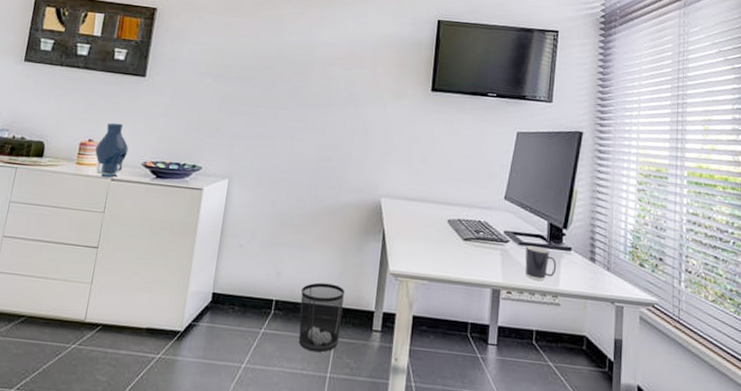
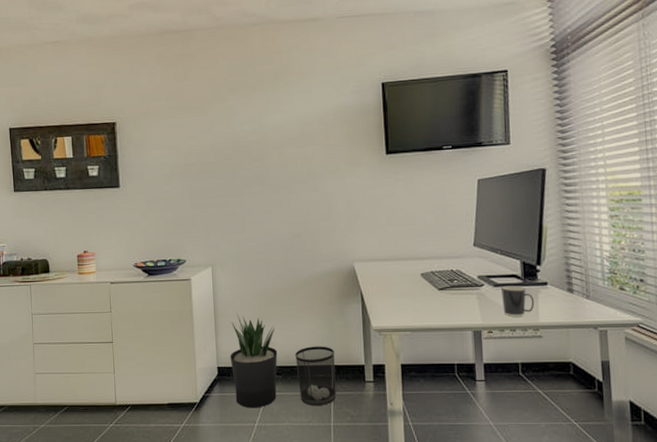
vase: present [95,122,129,179] -> none [91,233,120,283]
planter: none [225,234,285,346] -> present [230,313,278,408]

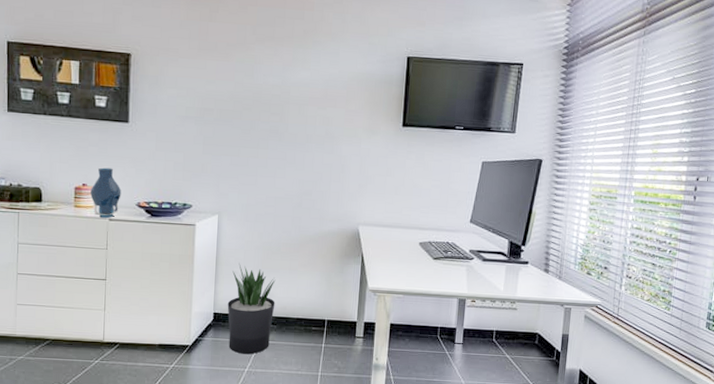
vase: none [91,233,120,283] -> present [90,167,122,219]
waste bin: present [295,346,337,406] -> none [292,300,330,357]
mug: present [500,286,535,318] -> none [487,261,515,291]

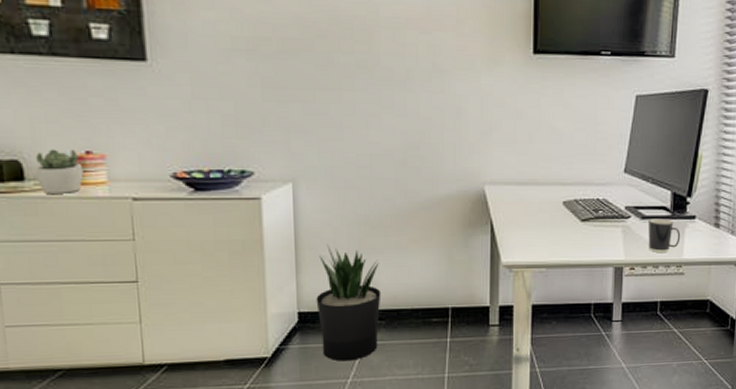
succulent plant: none [48,181,80,213] -> present [34,149,84,195]
vase: present [90,167,122,219] -> none [99,126,147,198]
mug: none [487,261,515,291] -> present [647,219,681,253]

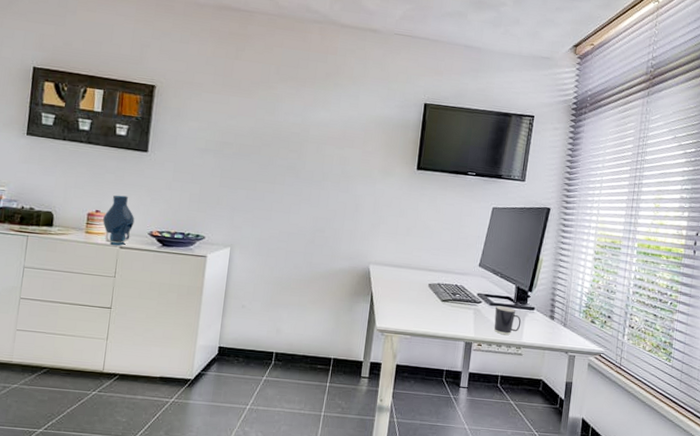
succulent plant: present [34,149,84,195] -> none [60,206,92,239]
vase: none [99,126,147,198] -> present [103,195,135,247]
planter: present [316,244,381,362] -> none [231,296,284,391]

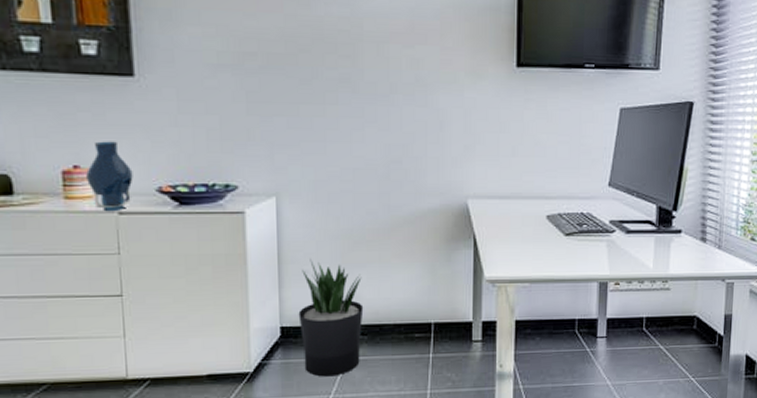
planter: none [231,296,284,391] -> present [298,258,364,377]
mug: present [493,306,522,335] -> none [632,233,667,268]

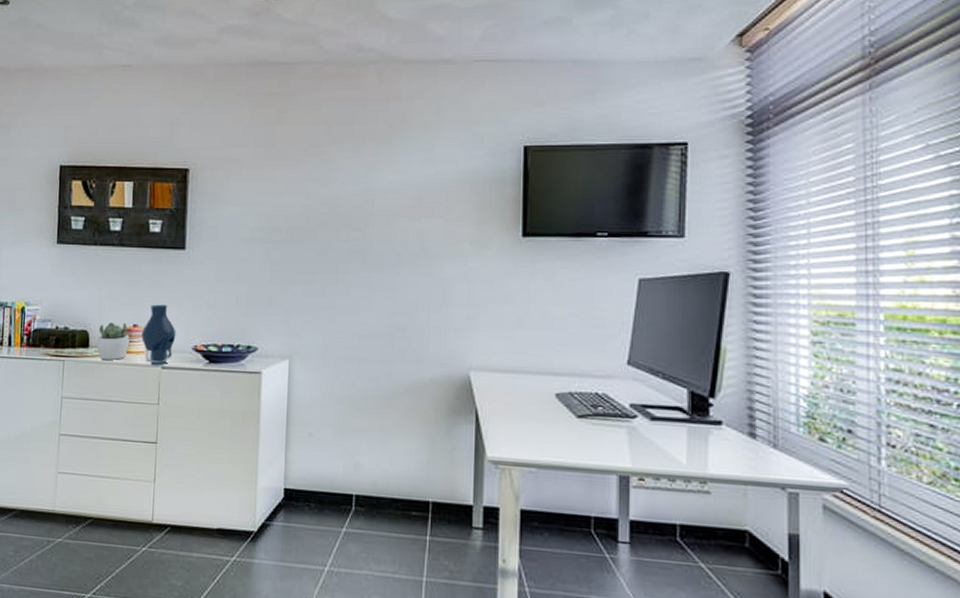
succulent plant: none [23,163,71,209] -> present [96,322,130,361]
planter: present [298,258,364,377] -> none [301,421,363,547]

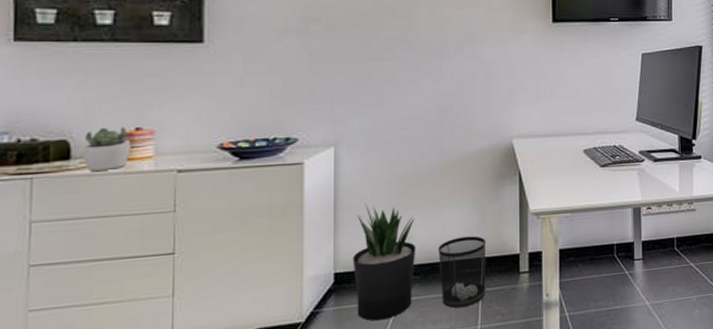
vase: present [141,304,176,367] -> none [148,103,195,171]
planter: none [301,421,363,547] -> present [352,203,416,321]
waste bin: none [384,474,435,553] -> present [438,236,486,308]

